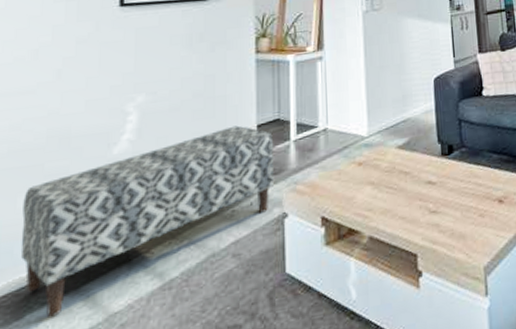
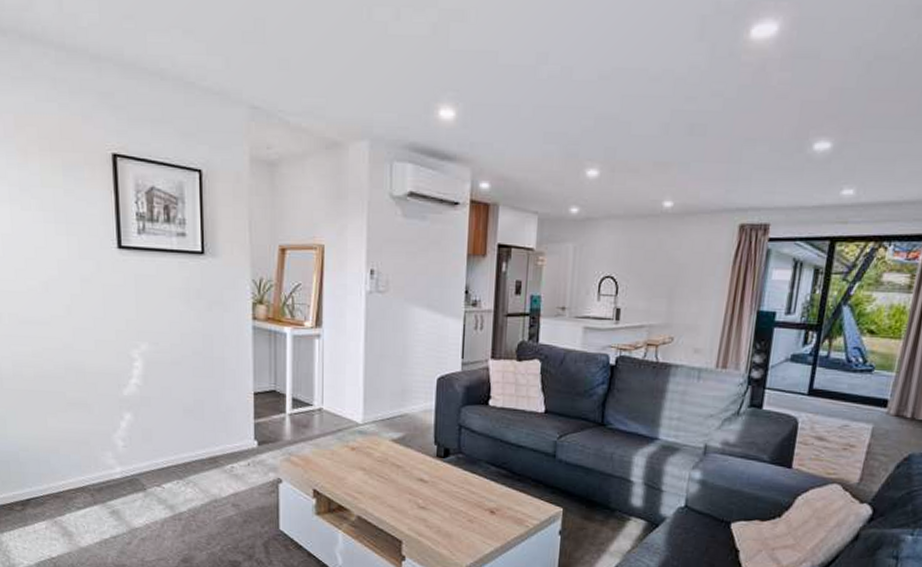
bench: present [20,125,275,317] -> none [52,389,270,520]

